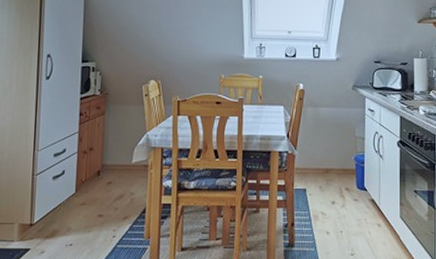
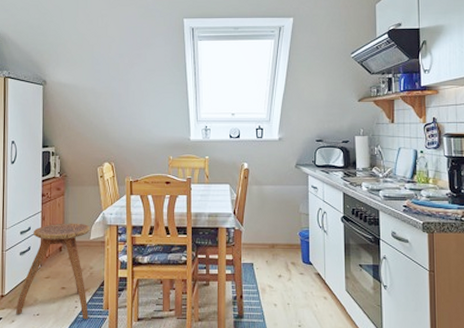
stool: none [46,144,132,250] -> present [16,223,90,320]

